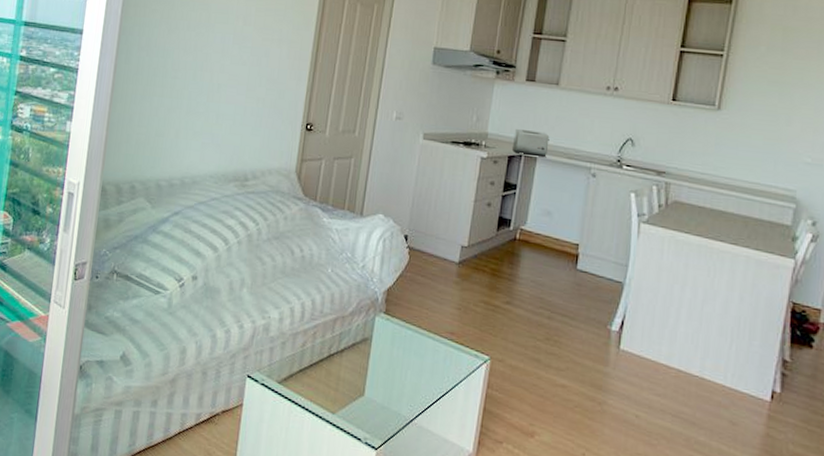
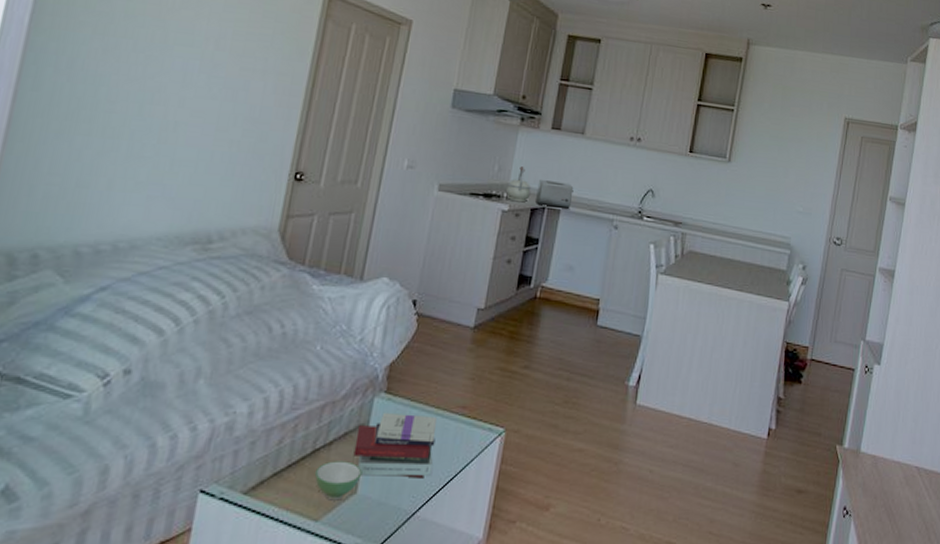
bowl: none [330,365,368,400] -> present [314,461,363,501]
books: none [360,331,428,391] -> present [353,413,437,479]
kettle: none [483,117,508,151] -> present [505,166,532,203]

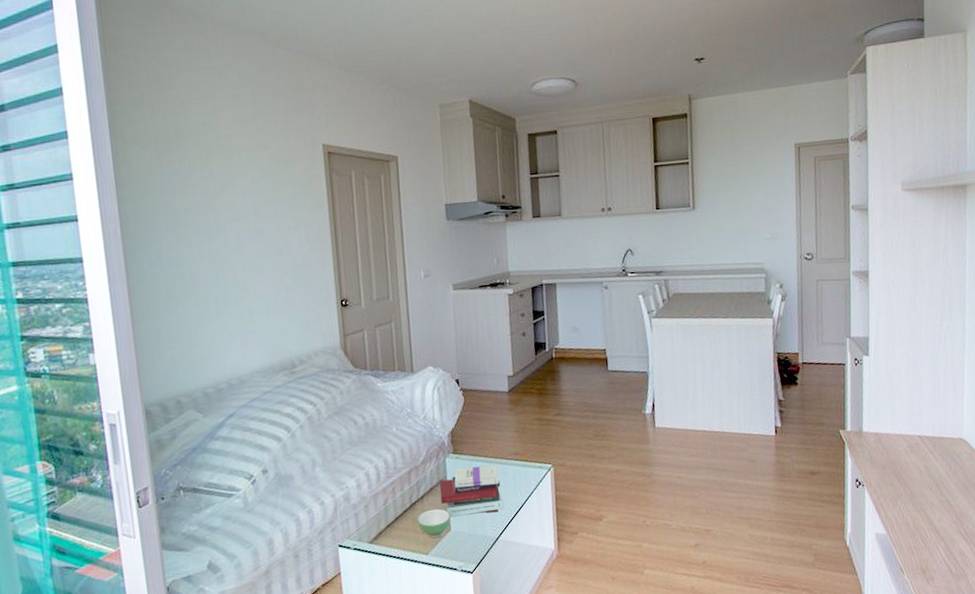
kettle: present [505,166,532,203] -> none [507,255,529,285]
toaster: present [536,179,574,210] -> none [532,259,564,284]

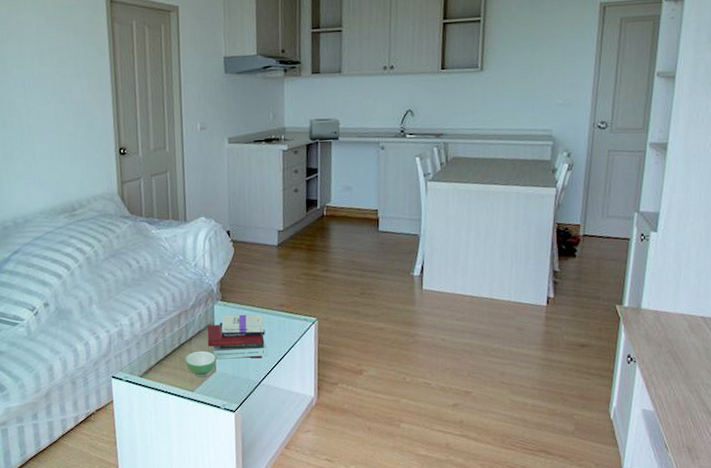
toaster: none [532,259,564,284] -> present [308,117,340,141]

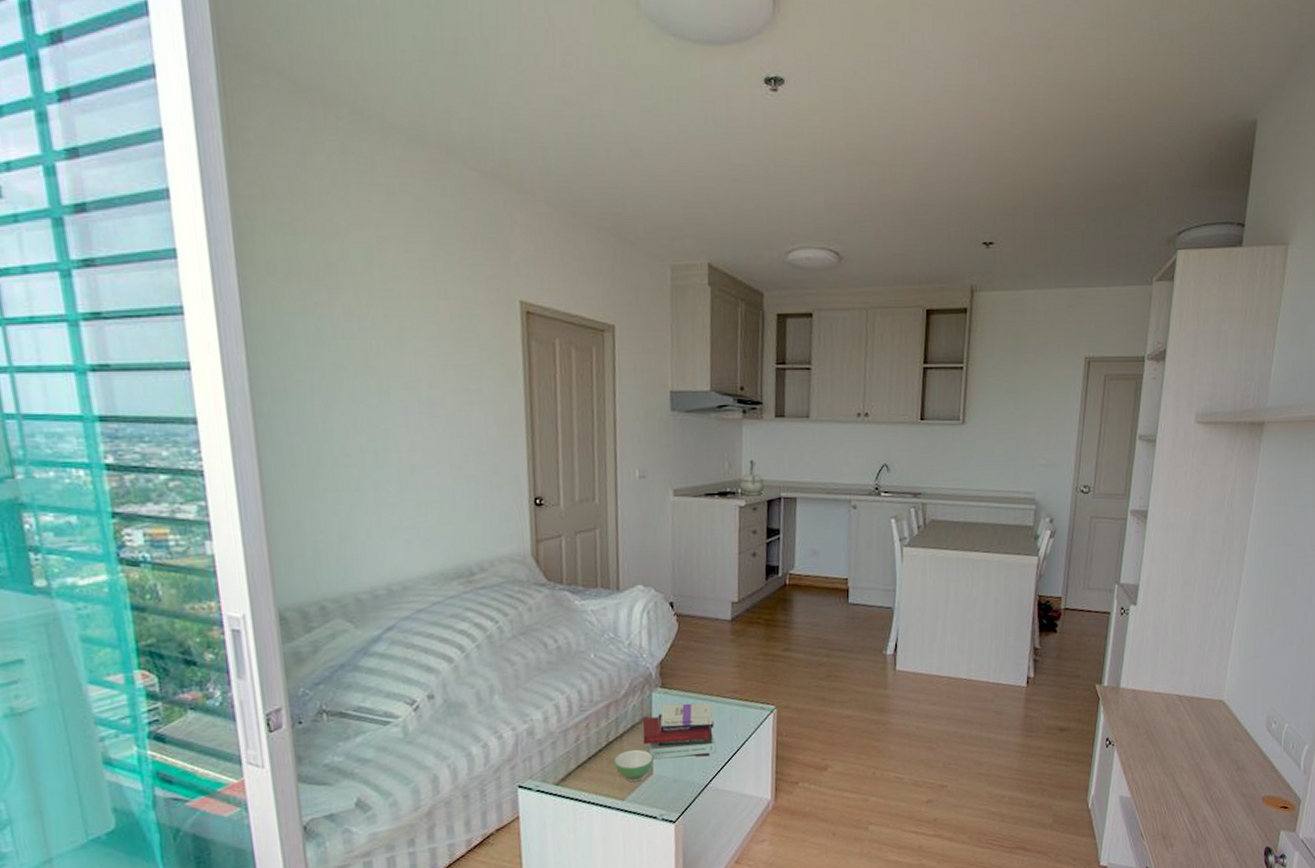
kettle: none [282,111,304,142] -> present [739,460,765,496]
toaster: present [308,117,340,141] -> none [770,469,807,497]

